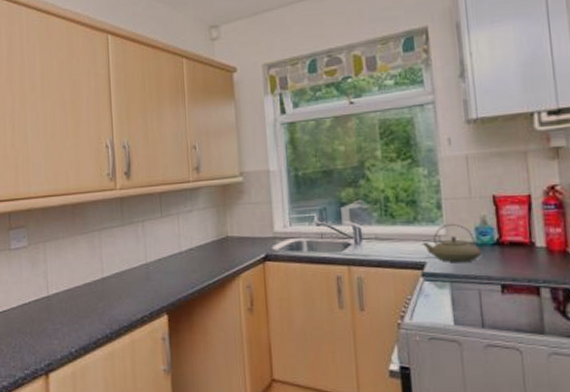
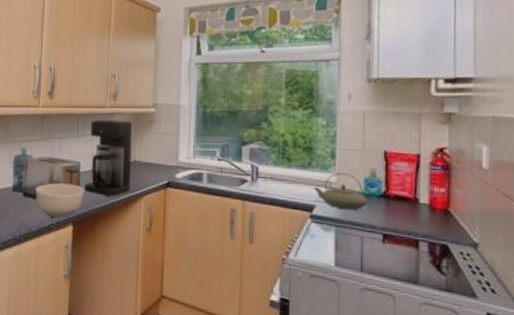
canister: none [93,235,117,286] -> present [11,147,34,193]
toaster: none [106,242,171,291] -> present [22,156,81,199]
bowl: none [122,269,177,310] -> present [35,183,85,219]
coffee maker: none [174,194,226,279] -> present [85,119,133,197]

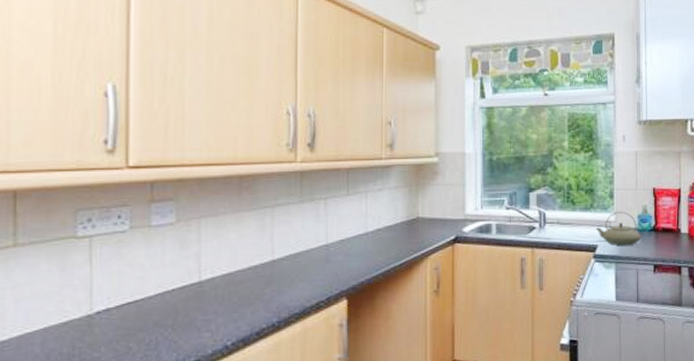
canister: present [11,147,34,193] -> none [263,212,292,269]
toaster: present [22,156,81,199] -> none [278,221,354,274]
bowl: present [35,183,85,219] -> none [297,251,360,294]
coffee maker: present [85,119,133,197] -> none [360,173,415,261]

